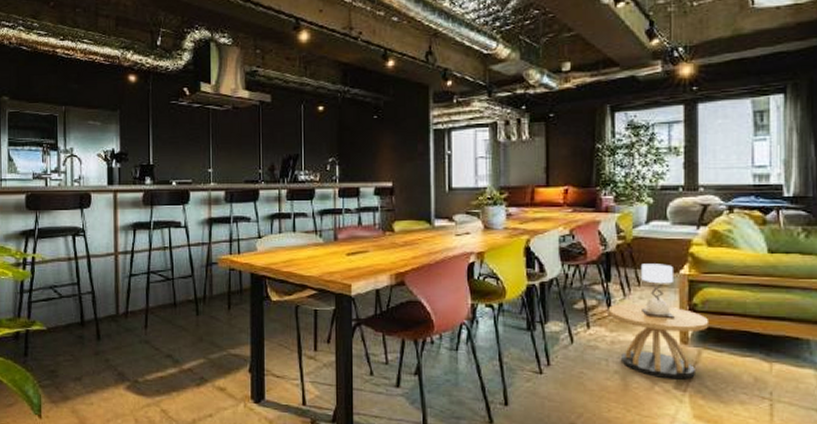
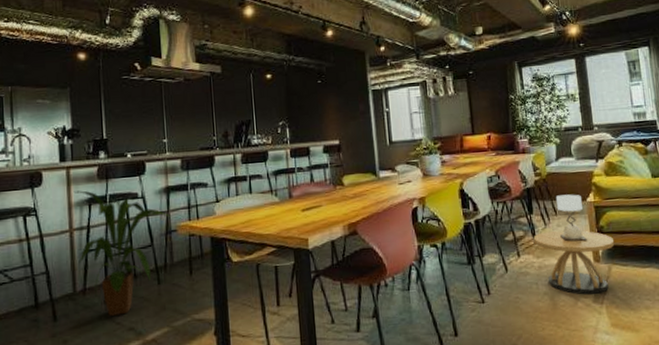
house plant: none [119,215,212,341] -> present [73,190,171,316]

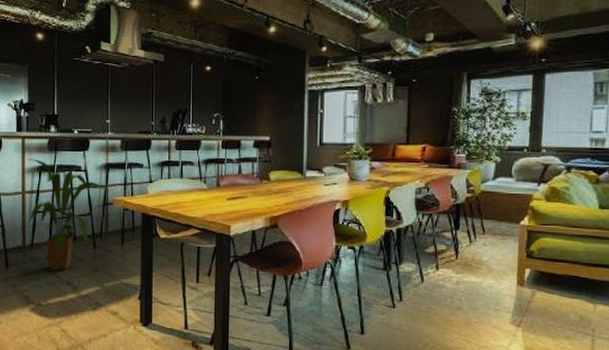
side table: present [533,194,615,295] -> none [455,215,544,316]

